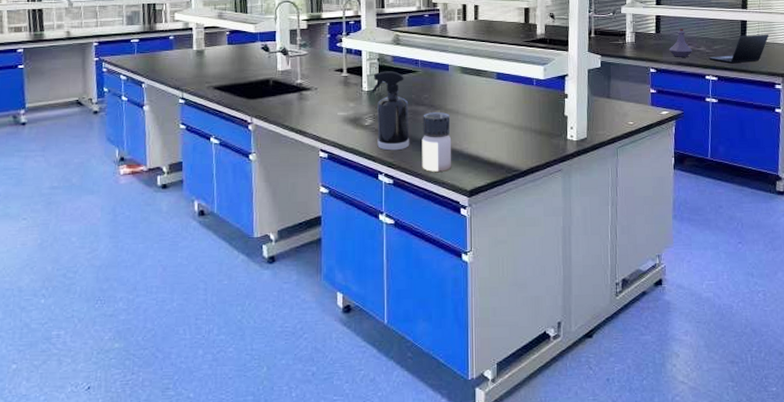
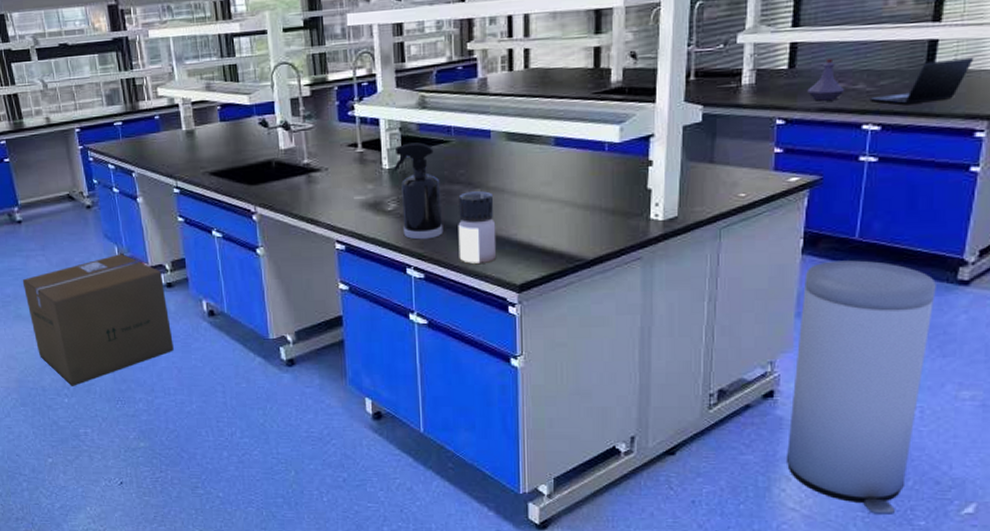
box: none [16,156,162,286] -> present [22,254,174,386]
pedal bin: none [674,175,764,383] -> present [786,260,936,514]

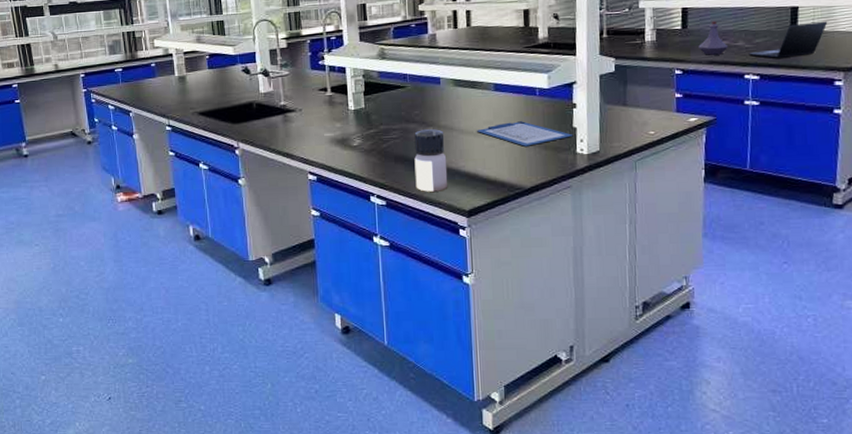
box: present [22,254,174,386] -> none [26,184,162,307]
spray bottle: present [394,142,444,240] -> none [358,87,402,171]
clipboard: none [531,182,647,211] -> present [476,121,573,147]
pedal bin: present [786,260,936,514] -> none [704,188,817,413]

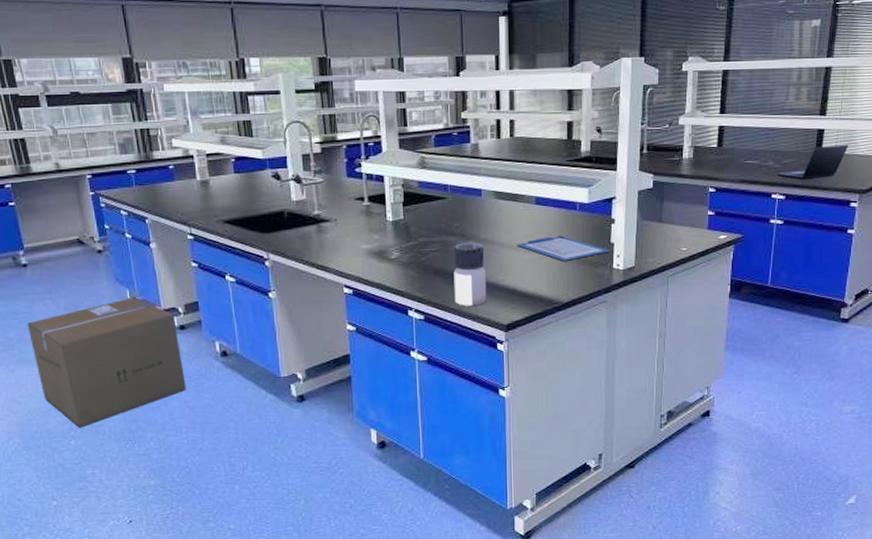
box: none [26,184,162,307] -> present [27,297,186,428]
flask: present [698,20,729,55] -> none [732,139,759,174]

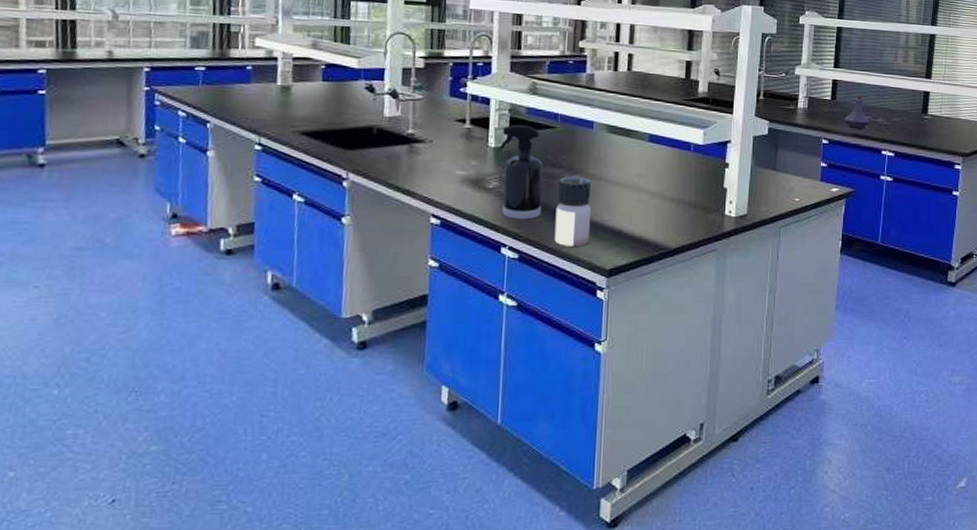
box: present [27,297,186,428] -> none [27,212,222,373]
spray bottle: none [397,198,441,285] -> present [499,124,543,220]
clipboard: present [516,236,611,261] -> none [626,176,723,204]
flask: none [732,139,759,174] -> present [844,95,870,129]
laptop: present [777,144,849,180] -> none [886,108,952,139]

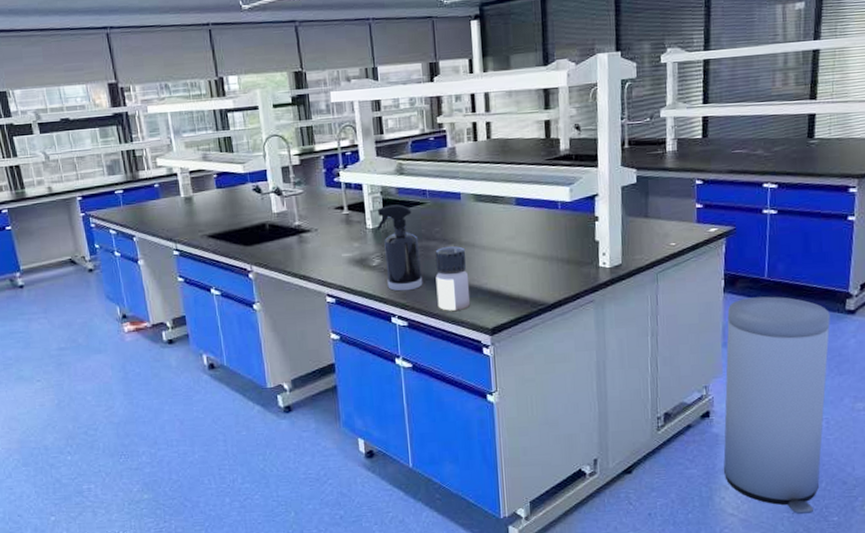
pedal bin: none [828,261,934,492] -> present [723,296,830,514]
flask: present [844,95,870,129] -> none [718,128,748,165]

